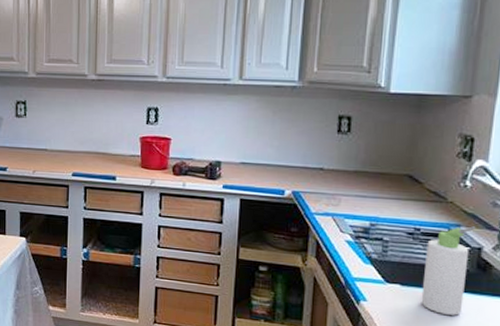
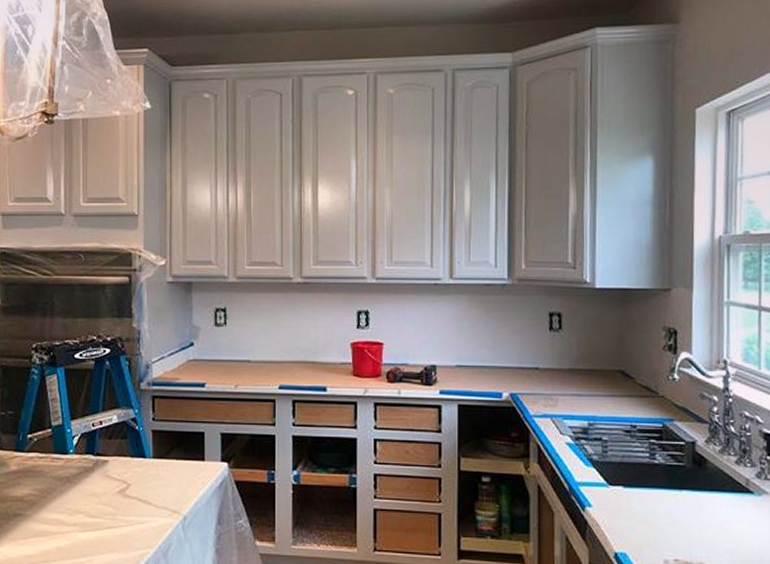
bottle: present [421,226,476,316] -> none [643,420,688,515]

